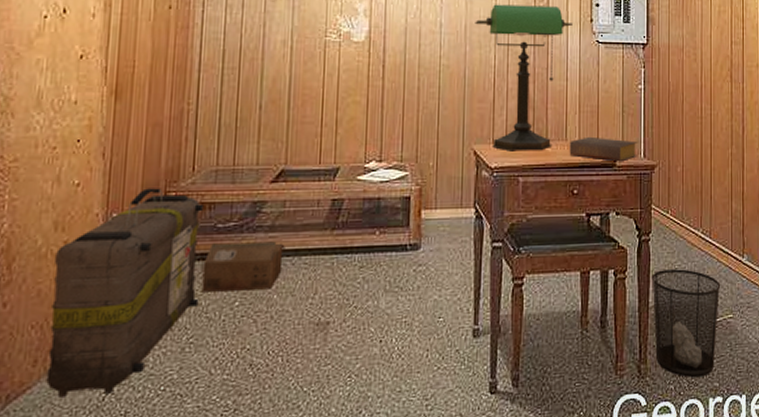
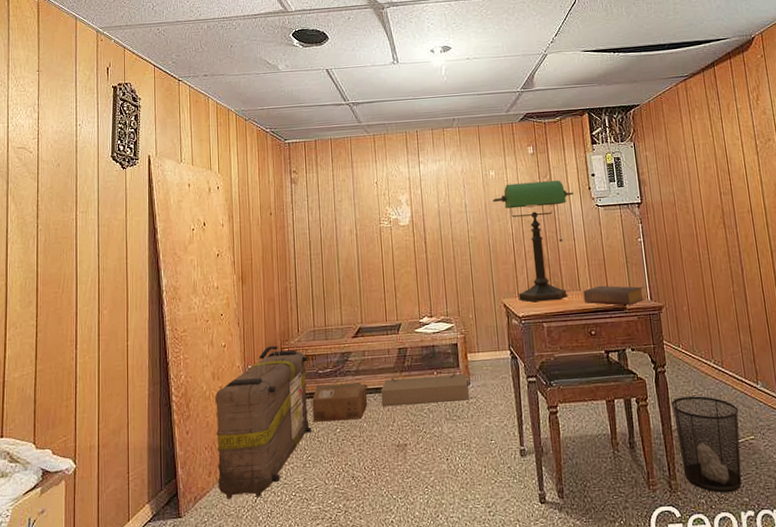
storage bin: none [301,232,418,273] -> present [380,372,469,406]

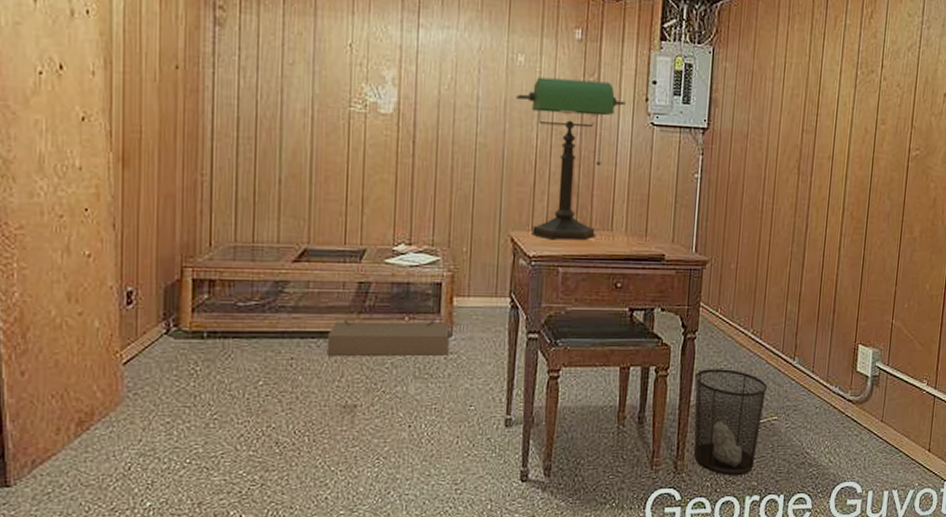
suitcase: present [214,346,312,499] -> none [69,262,224,465]
cardboard box: present [312,382,368,422] -> none [224,322,310,370]
bible: present [583,285,645,306] -> none [614,227,690,256]

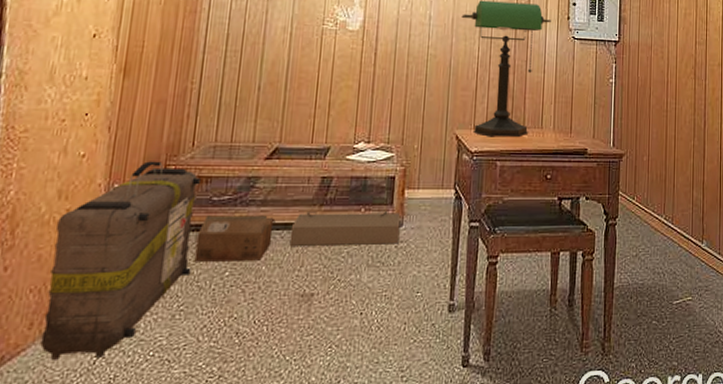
suitcase: none [69,262,224,465] -> present [40,161,202,360]
cardboard box: none [224,322,310,370] -> present [194,215,276,262]
waste bin: present [693,369,768,476] -> none [617,252,681,357]

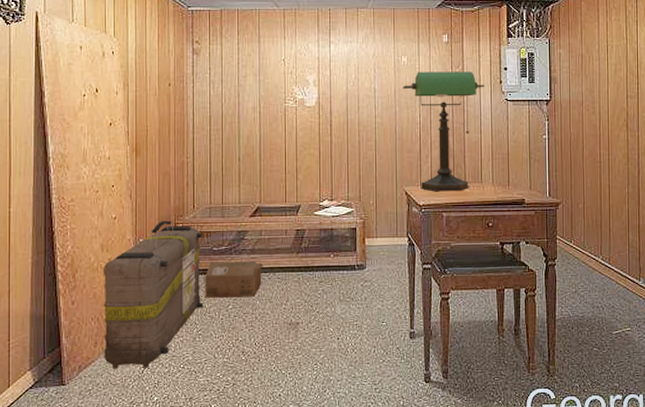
storage bin: present [289,210,401,246] -> none [276,255,364,285]

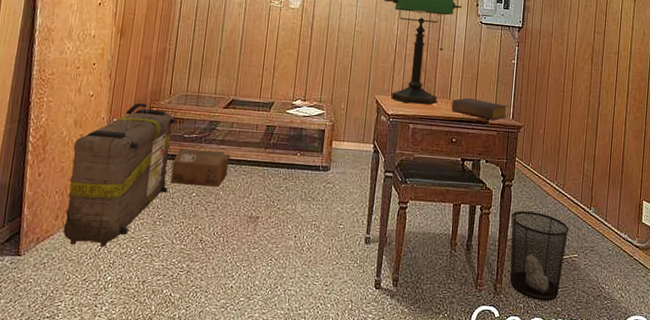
bible: none [484,179,543,200] -> present [451,97,508,121]
waste bin: none [558,289,620,379] -> present [509,211,570,302]

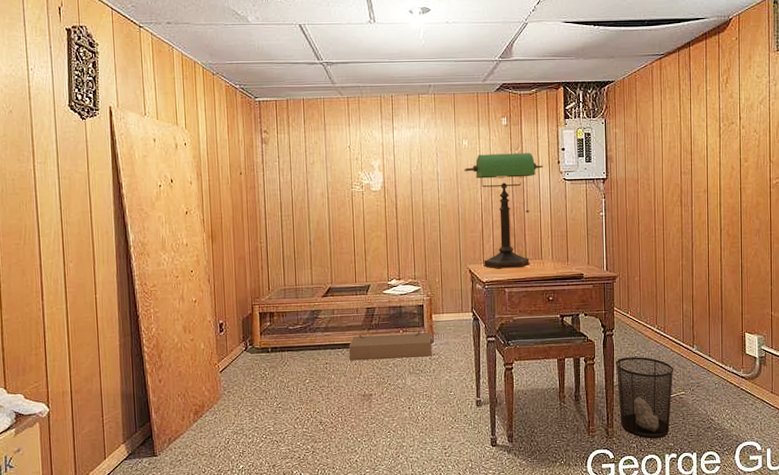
suitcase: present [63,103,176,247] -> none [186,302,282,441]
cardboard box: present [170,148,231,187] -> none [282,338,337,374]
storage bin: none [241,151,329,185] -> present [348,331,432,360]
bible: present [451,97,508,121] -> none [544,255,601,275]

